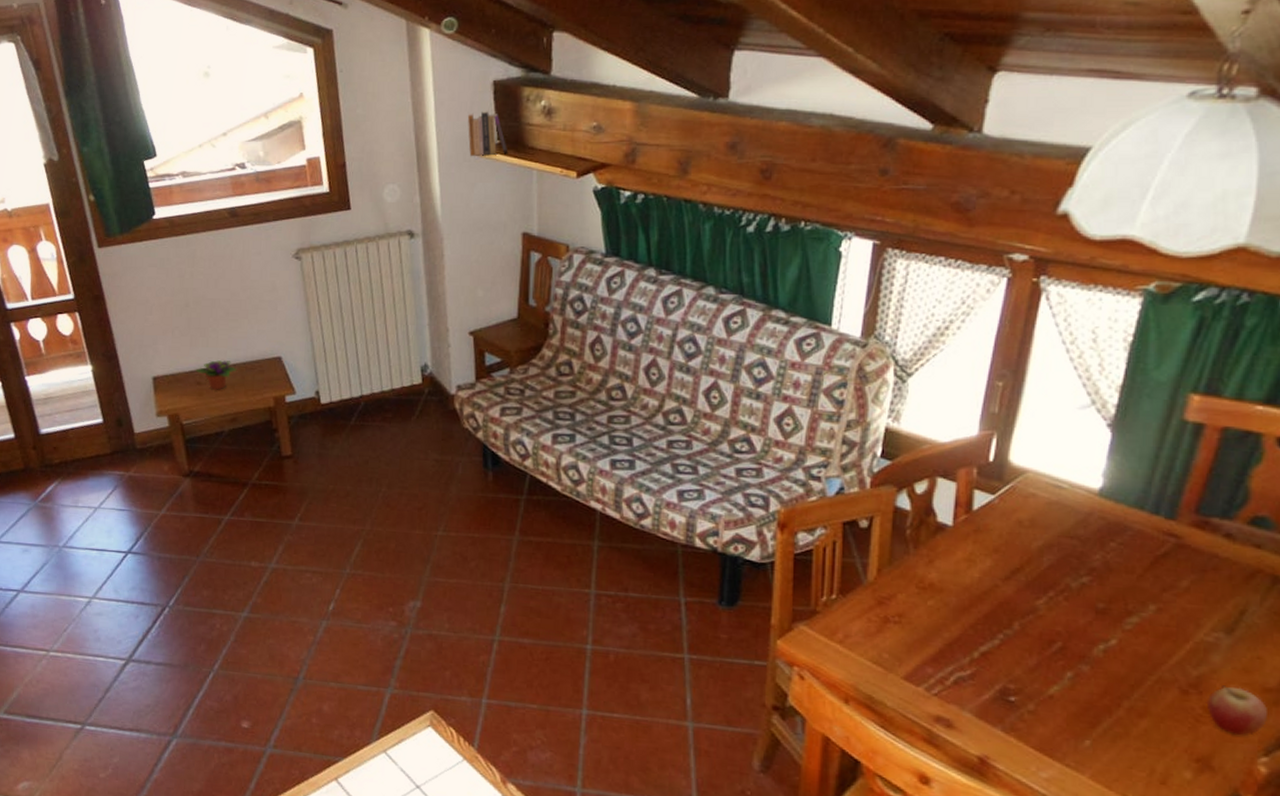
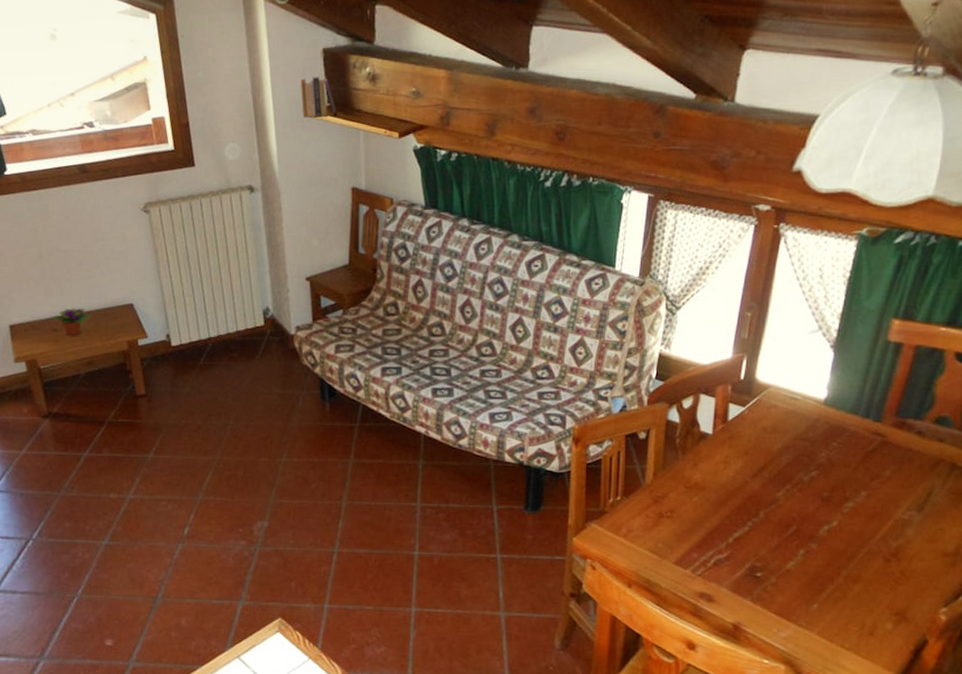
fruit: present [1206,685,1267,735] -> none [902,553,947,592]

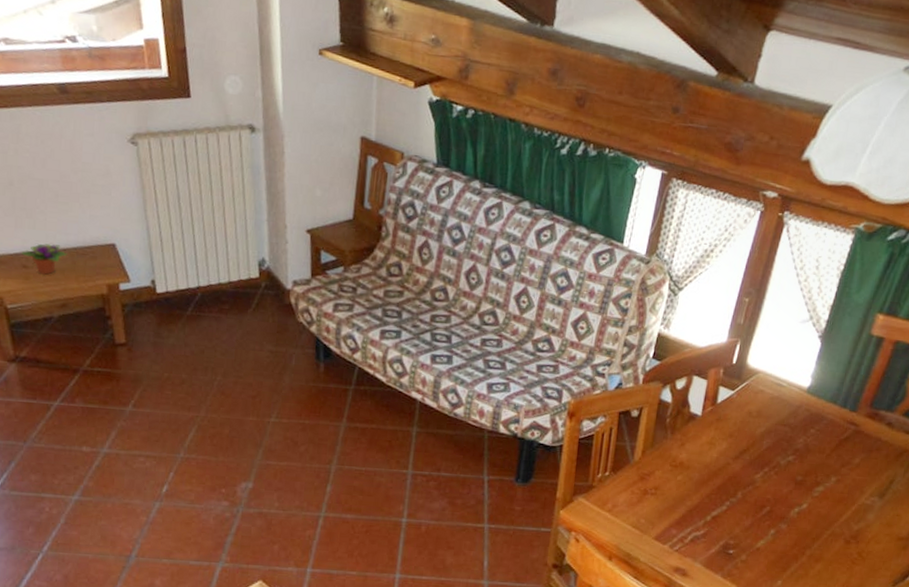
books: present [300,76,338,118] -> none [312,10,351,58]

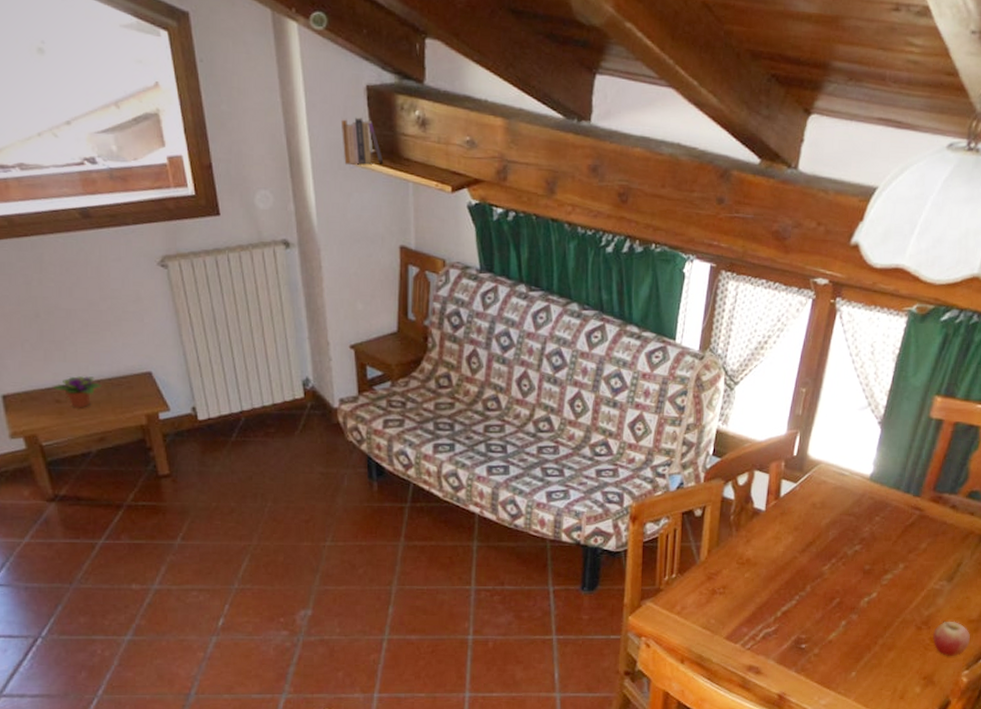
books: none [312,10,351,58] -> present [340,117,384,165]
fruit: none [860,536,899,572] -> present [932,621,970,656]

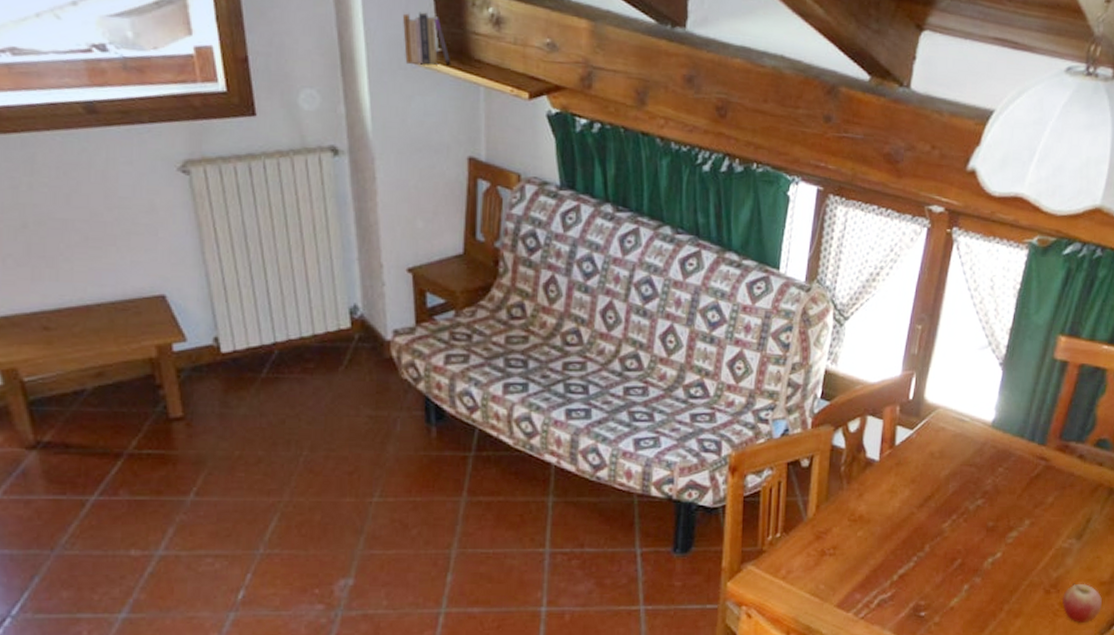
potted flower: present [53,376,102,408] -> none [40,299,102,337]

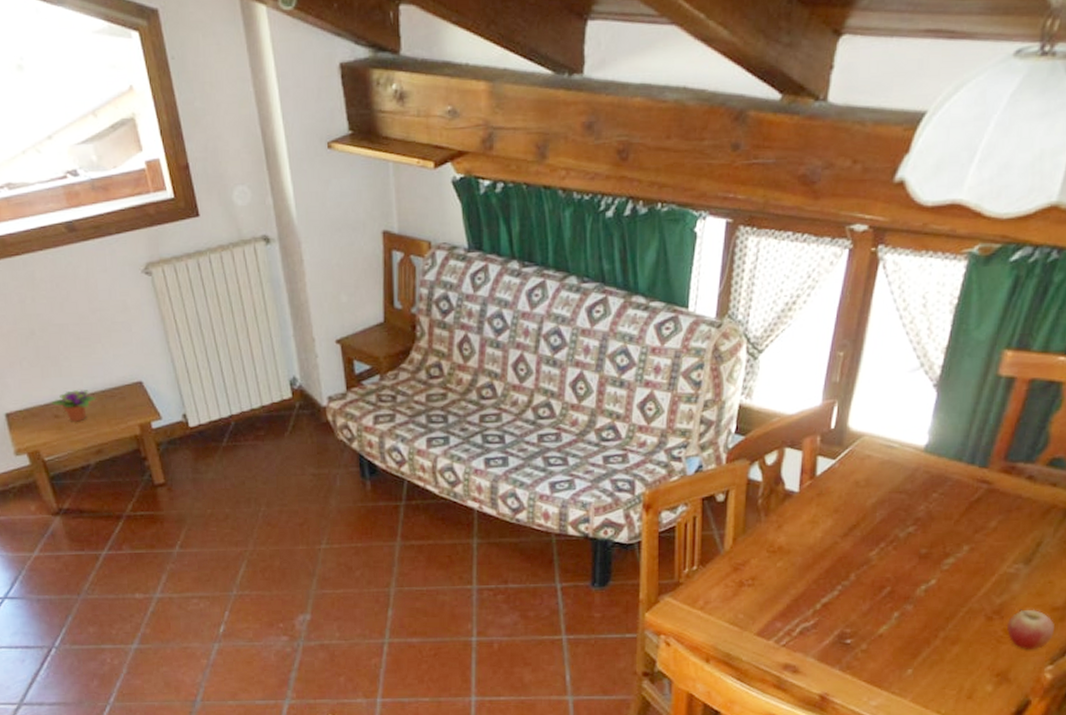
potted flower: none [40,299,102,337] -> present [51,390,96,422]
books: present [402,11,451,66] -> none [315,98,362,151]

